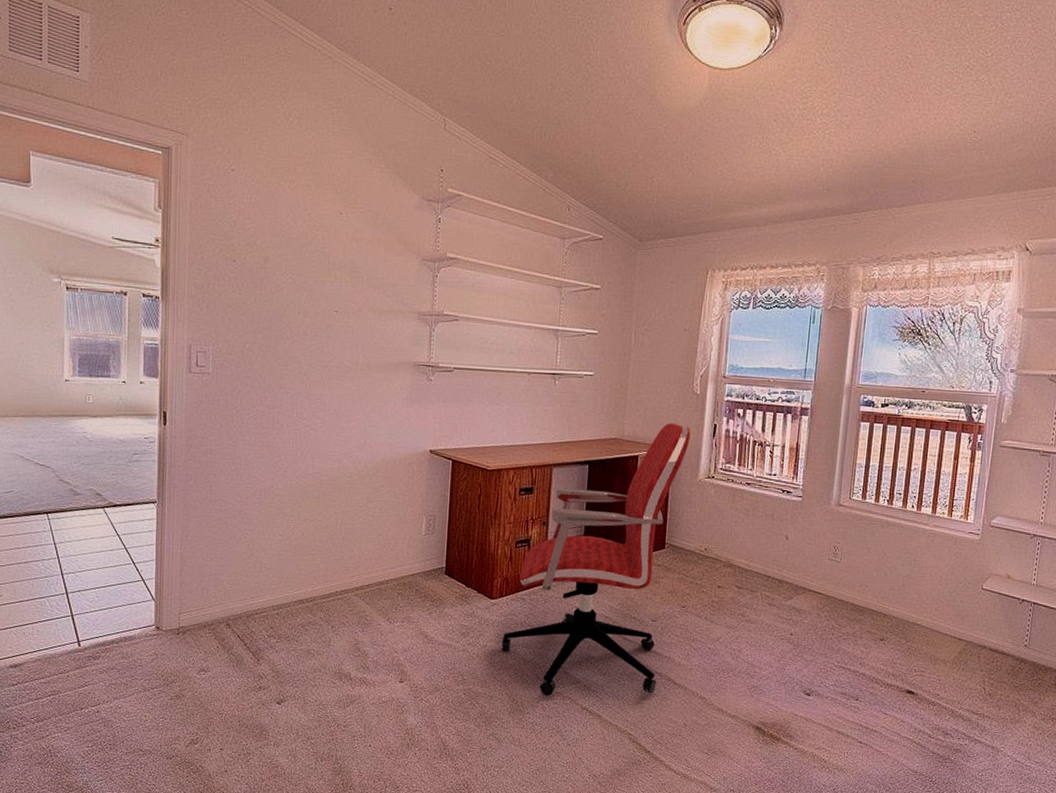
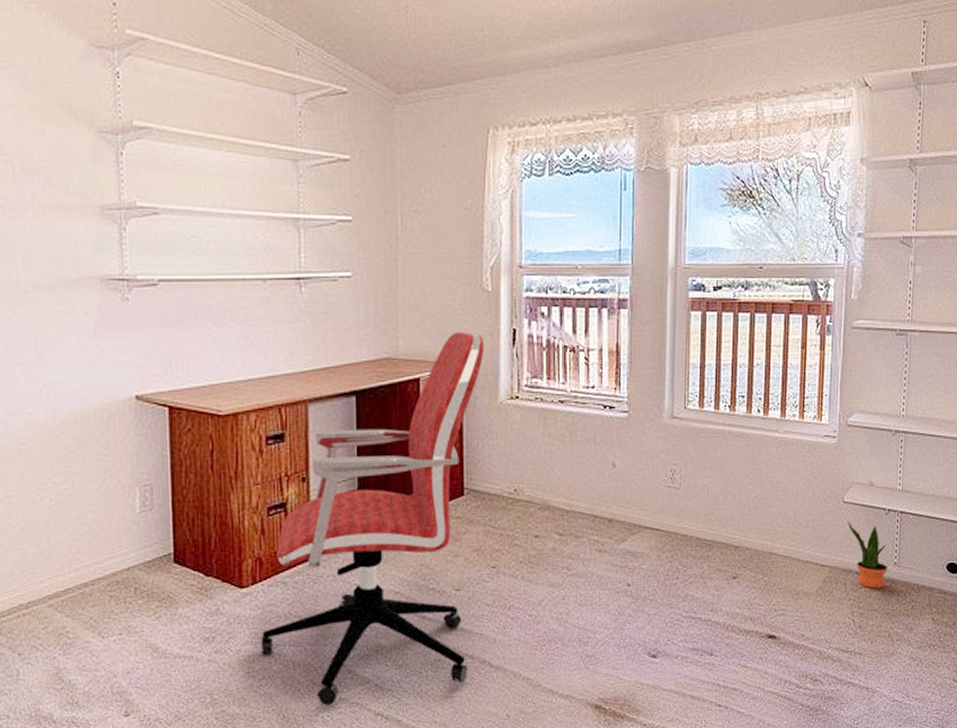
potted plant: none [985,604,1019,665] -> present [848,520,887,589]

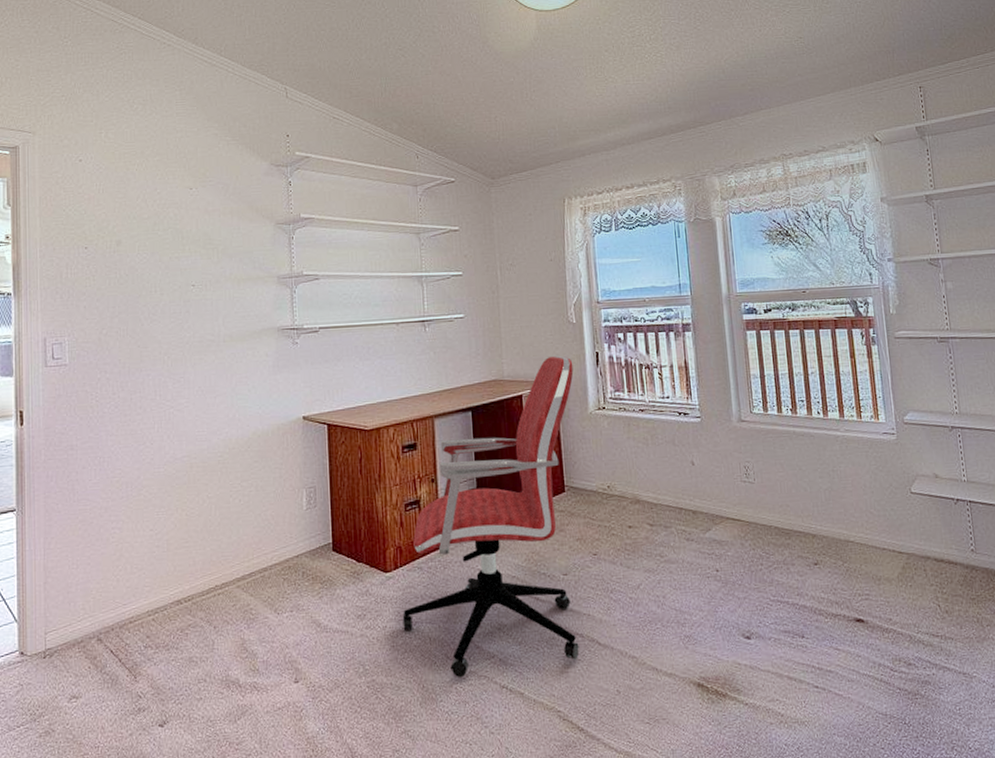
potted plant: present [848,520,887,589] -> none [918,509,965,575]

